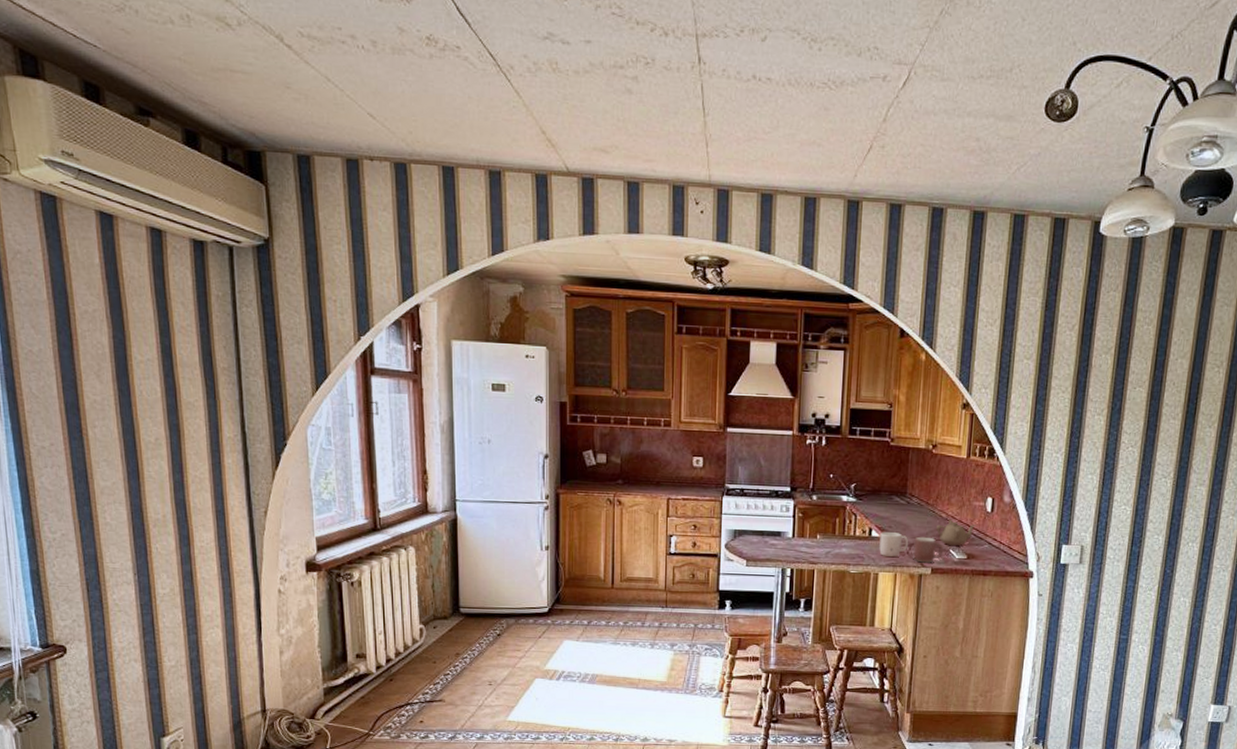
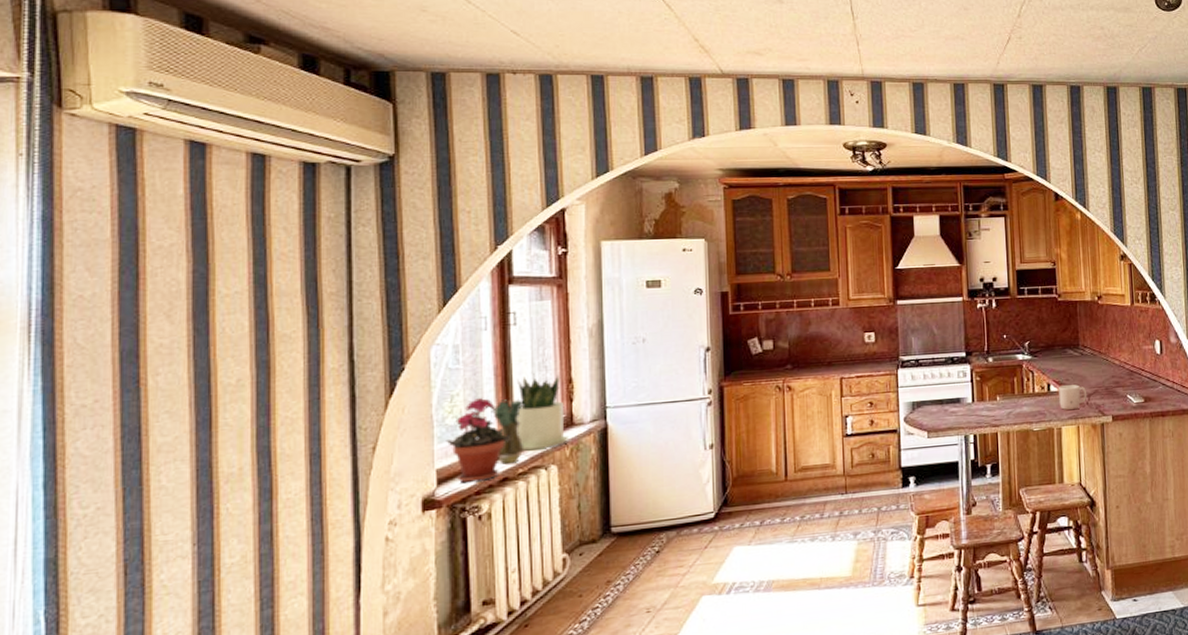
potted plant: none [323,477,376,553] -> present [446,397,512,484]
vase: none [359,480,387,541] -> present [491,397,525,464]
planter: none [380,463,425,531] -> present [516,374,570,451]
mug: present [913,536,944,563] -> none [1092,385,1122,412]
teapot: present [936,520,976,547] -> none [1112,366,1149,392]

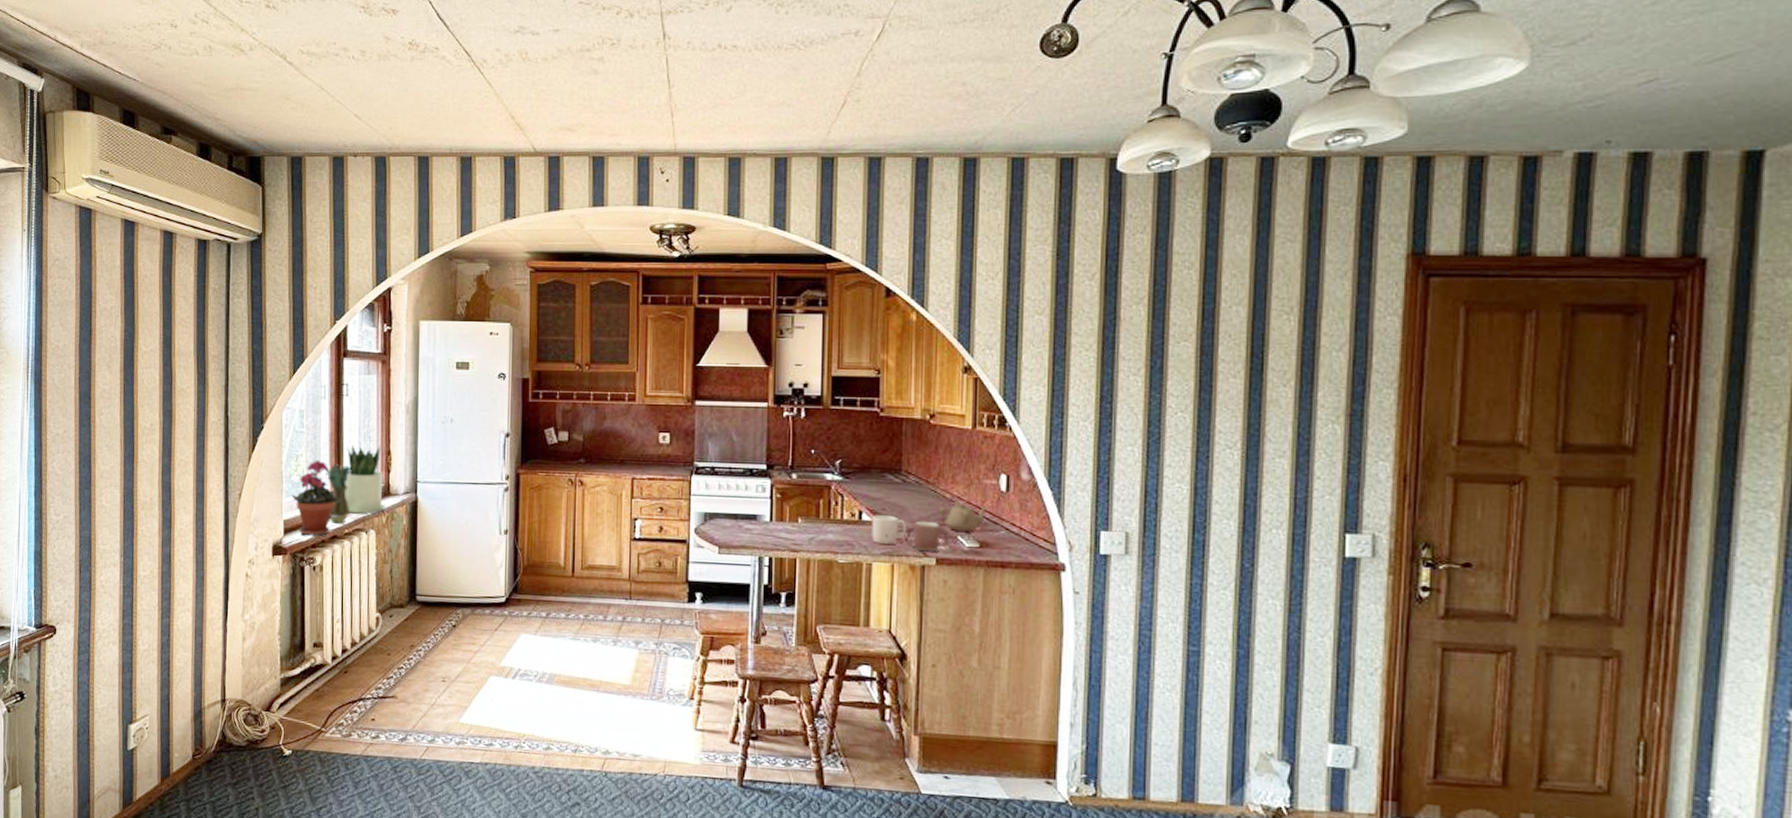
mug: none [1092,385,1122,412] -> present [913,520,950,552]
teapot: none [1112,366,1149,392] -> present [940,501,989,533]

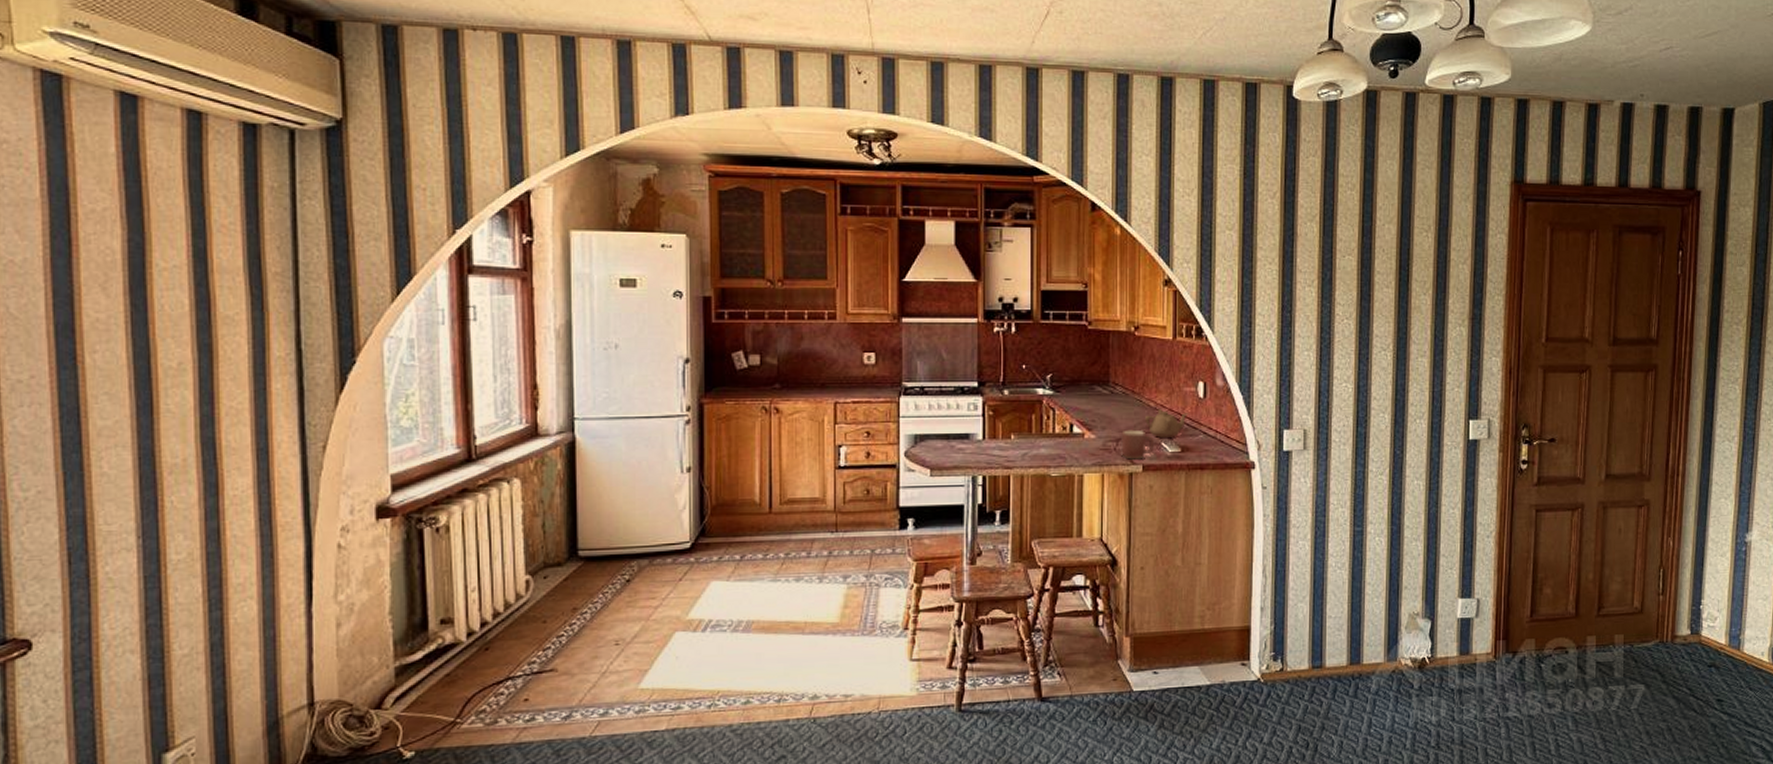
potted plant: present [291,459,341,537] -> none [401,398,471,492]
vase: present [326,461,350,524] -> none [449,400,485,474]
planter: present [345,445,386,514] -> none [476,379,534,461]
mug: present [872,515,907,545] -> none [1083,427,1116,456]

